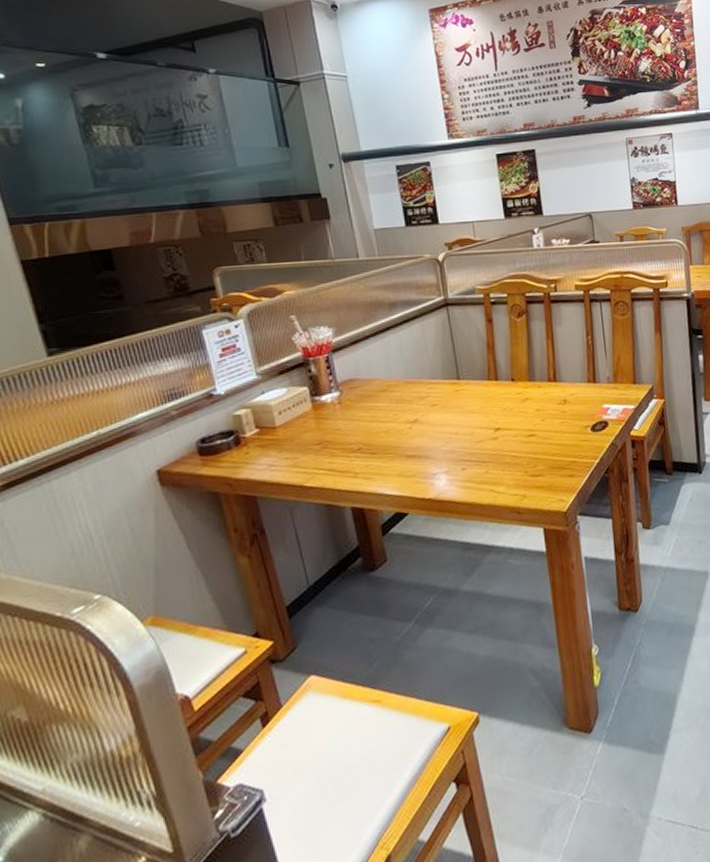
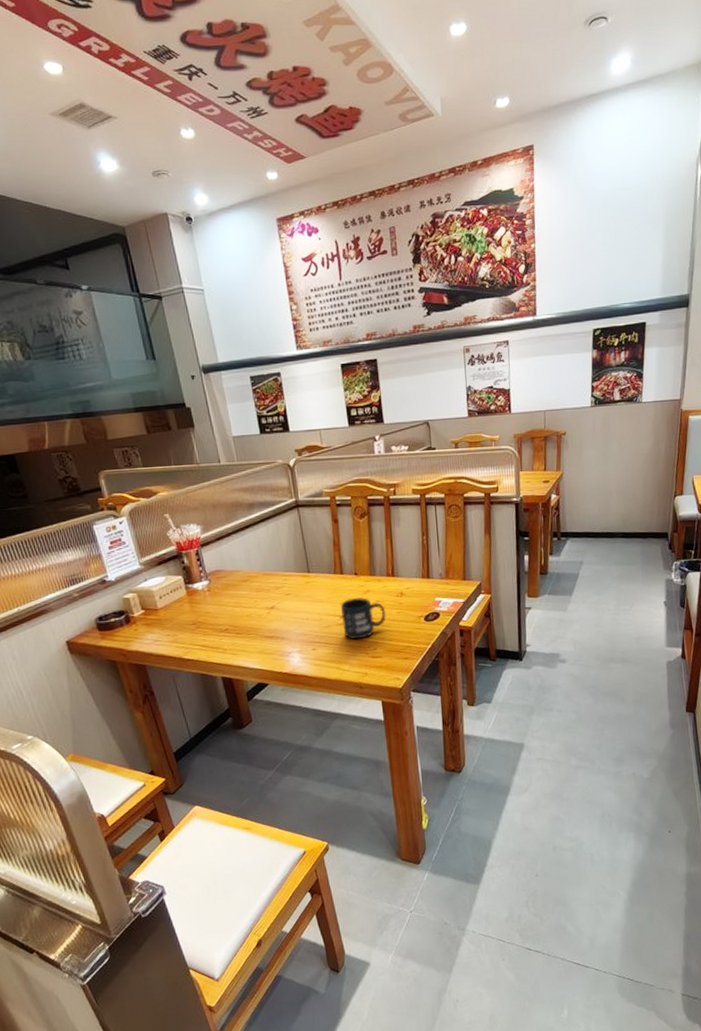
mug: none [494,406,548,456] -> present [340,597,386,640]

